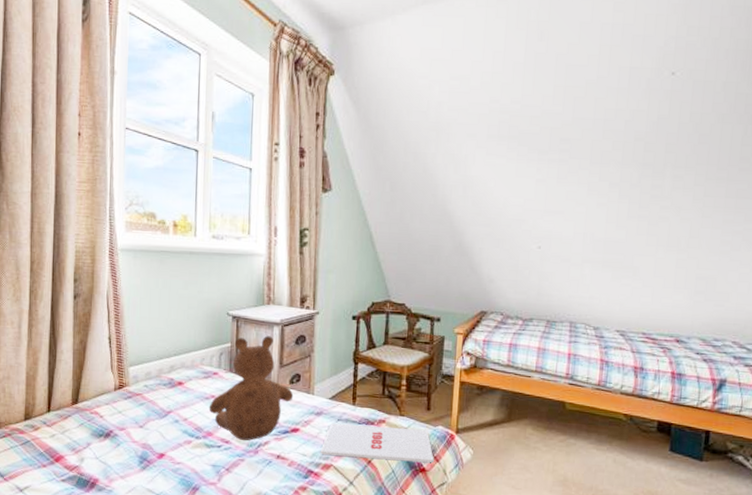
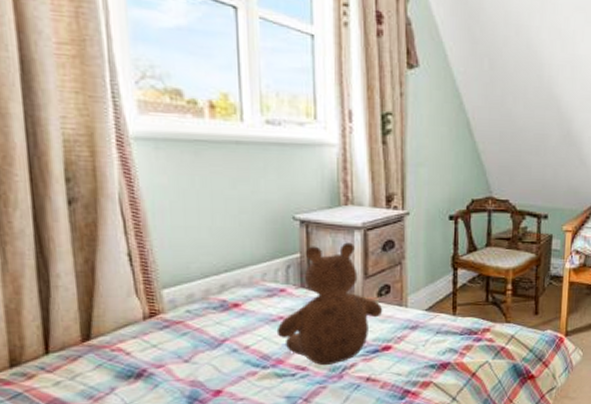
magazine: present [320,422,434,464] -> none [417,334,543,373]

